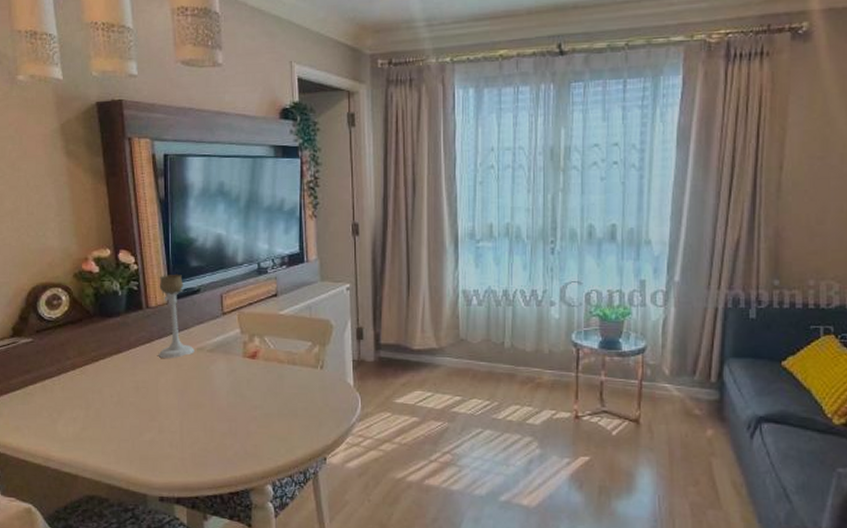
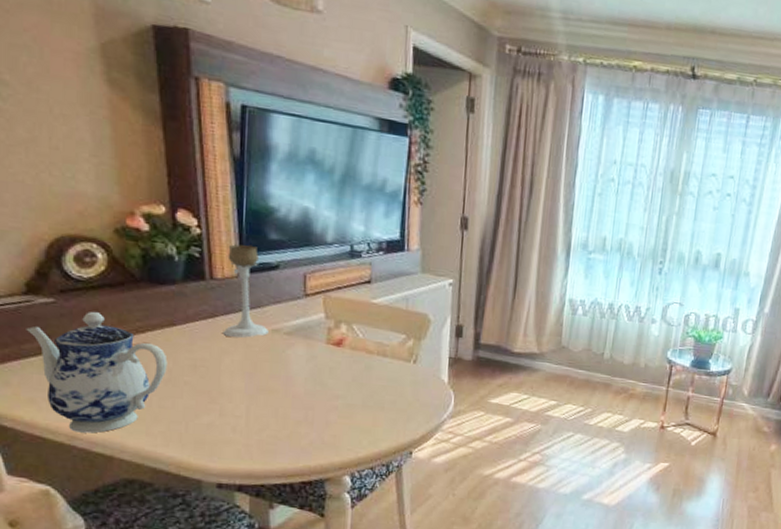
teapot: none [13,346,116,455] -> present [26,311,168,433]

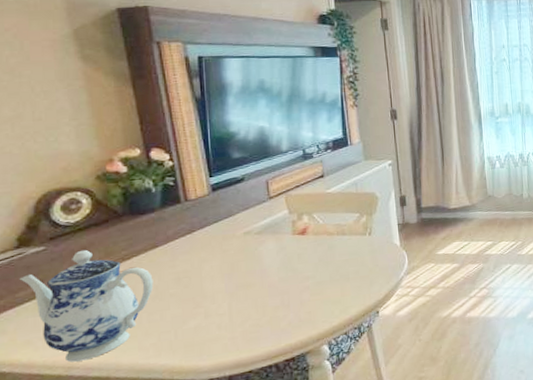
candle holder: present [223,244,269,338] -> none [198,166,241,248]

